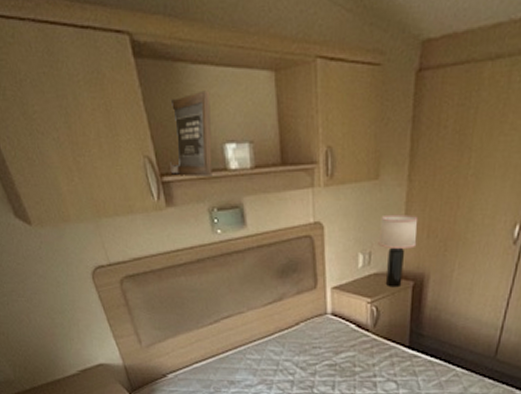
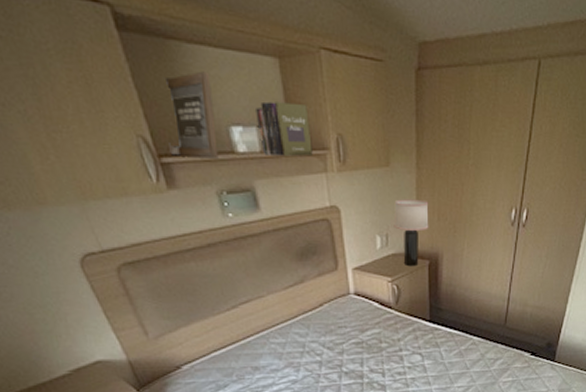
books: none [250,116,301,171] -> present [256,101,313,157]

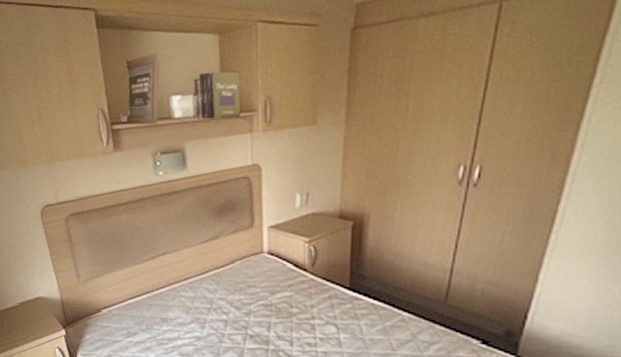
table lamp: present [393,199,429,267] -> none [316,157,357,228]

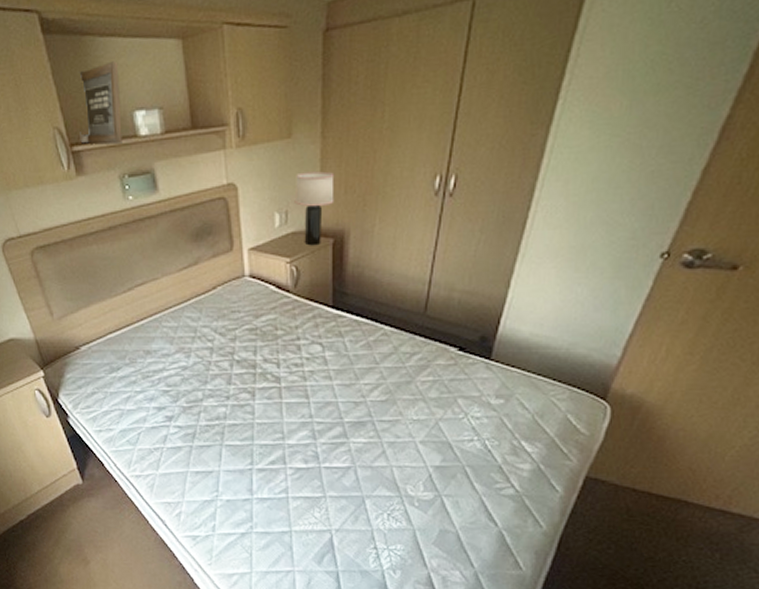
books: present [194,71,241,119] -> none [159,81,212,137]
table lamp: none [316,157,357,228] -> present [294,171,335,246]

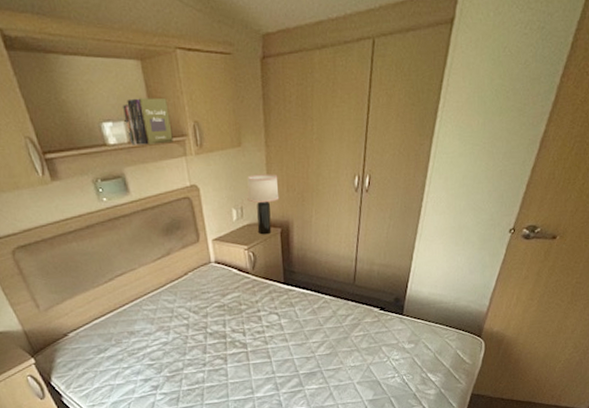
picture frame: present [80,61,123,144] -> none [47,77,93,152]
books: none [159,81,212,137] -> present [123,97,173,145]

